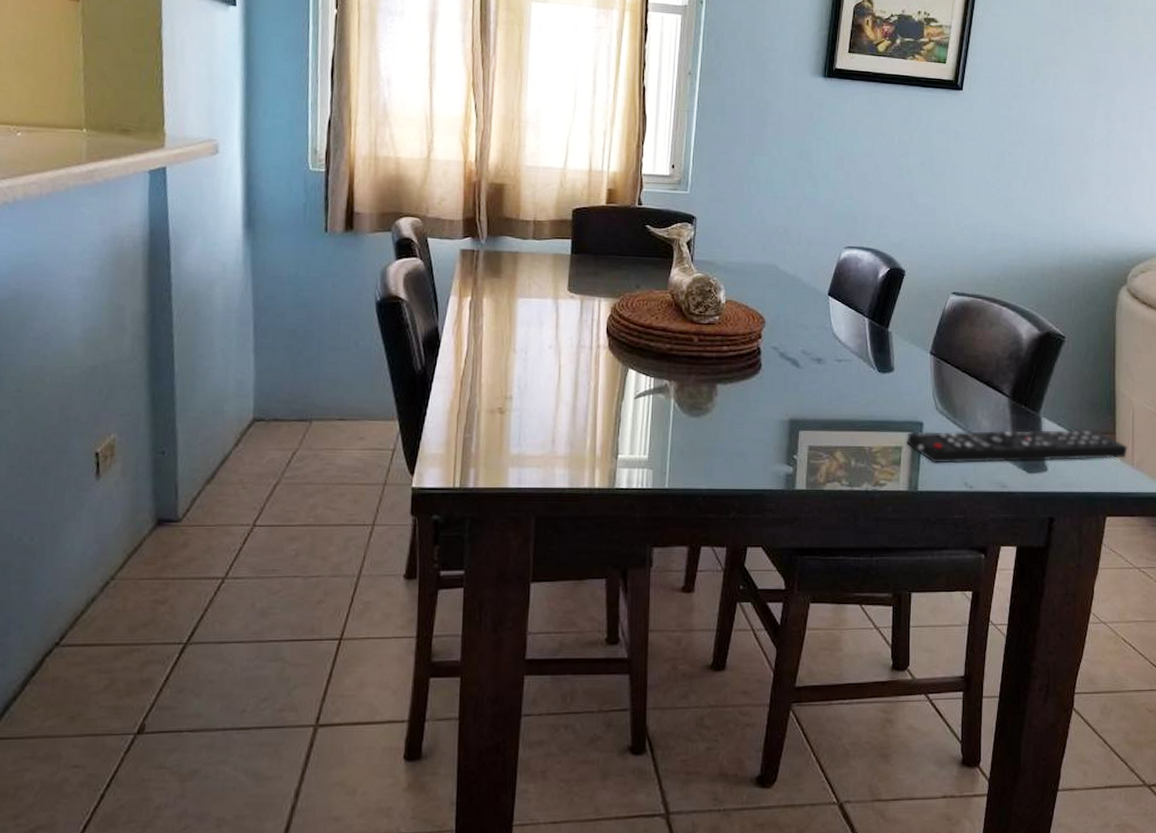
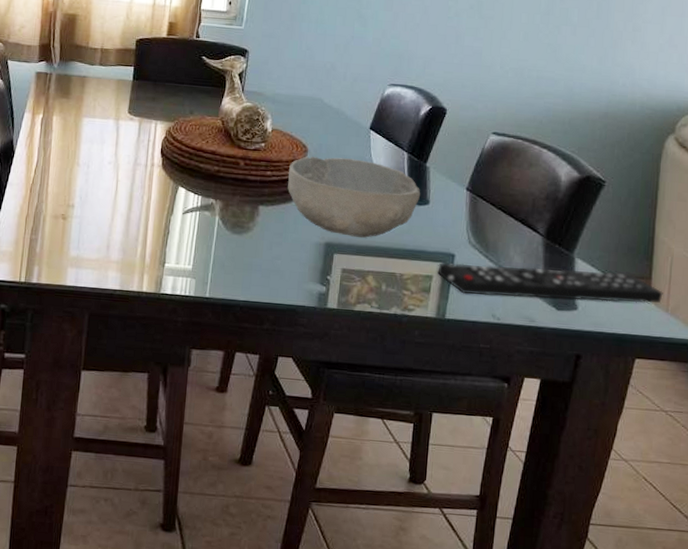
bowl: none [746,327,885,411] -> present [288,156,421,238]

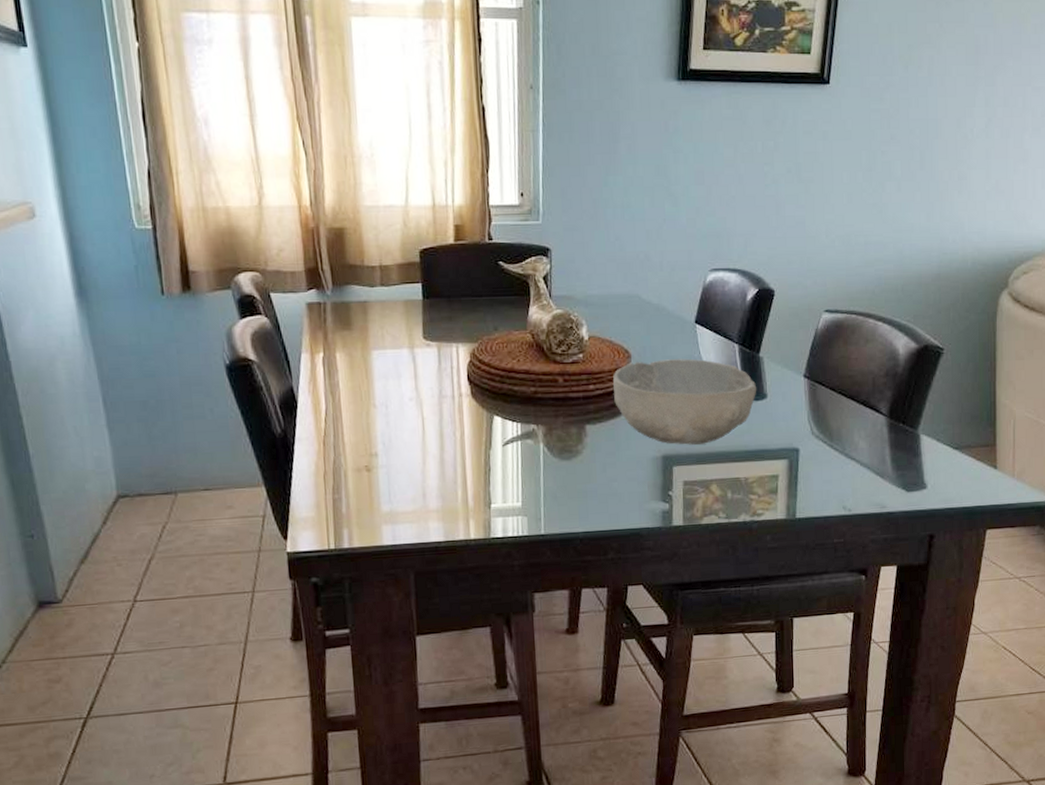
remote control: present [437,263,663,304] -> none [783,442,1009,489]

